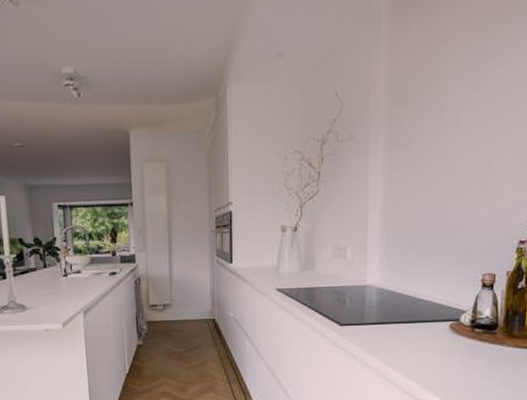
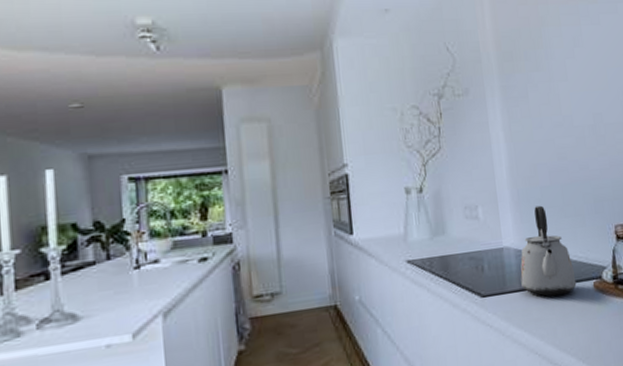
kettle: none [379,250,433,331] -> present [520,205,577,297]

